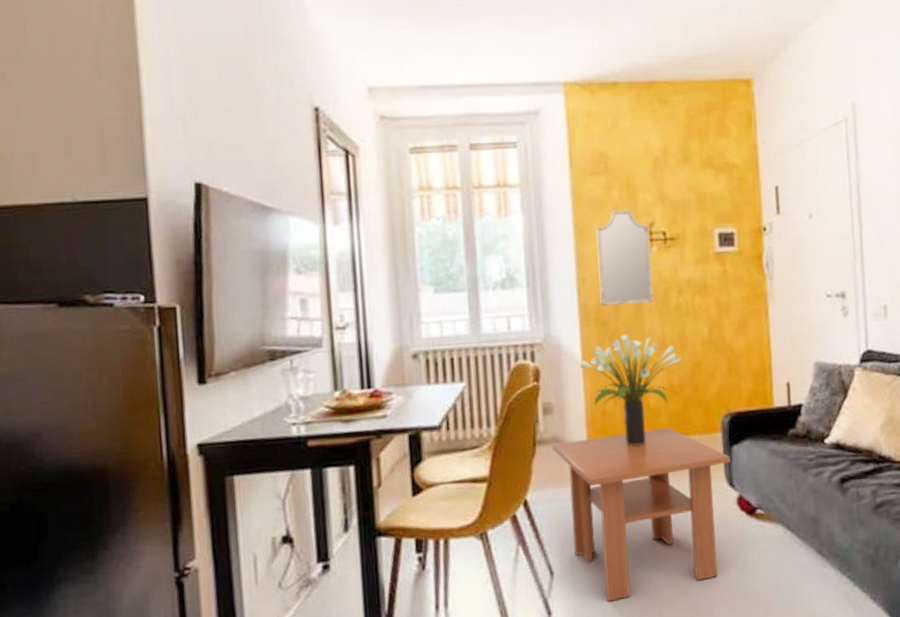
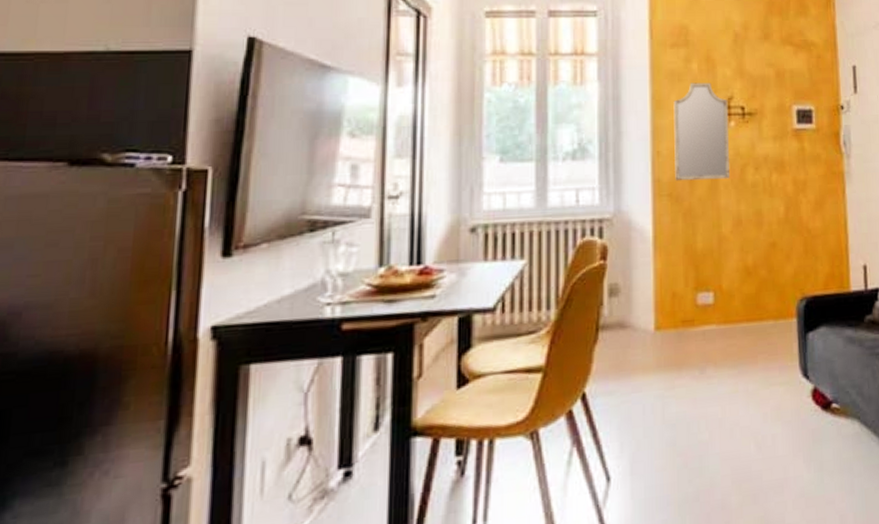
coffee table: present [552,428,730,602] -> none [617,312,805,512]
potted plant: present [580,334,682,447] -> none [650,210,757,333]

